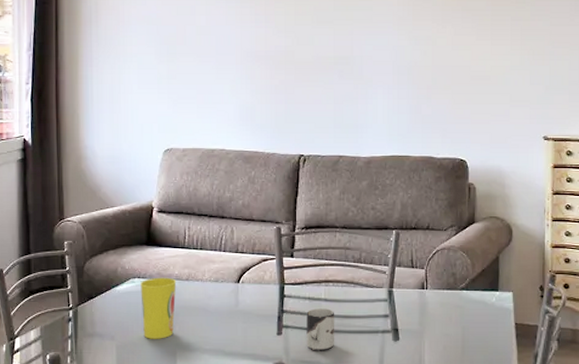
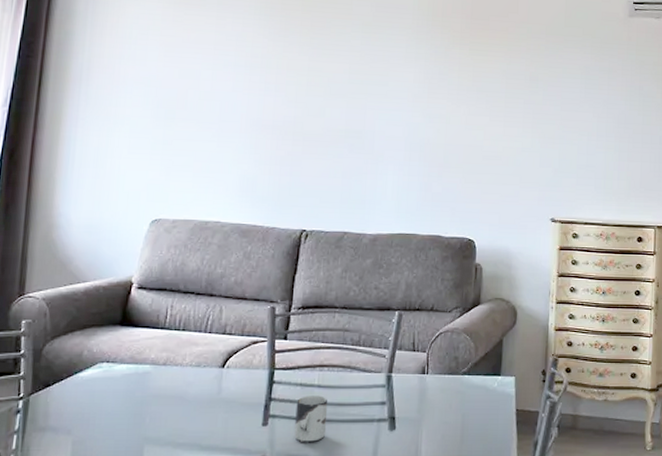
cup: present [140,277,177,339] -> none [107,361,152,433]

